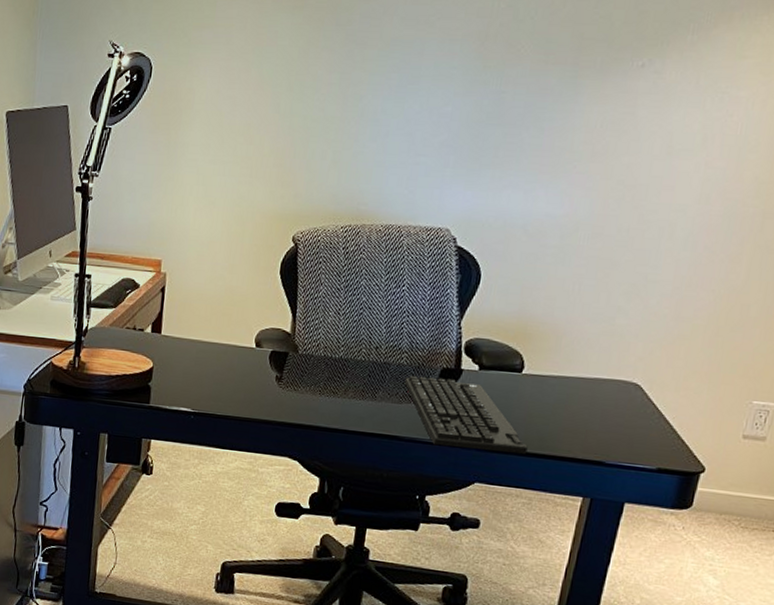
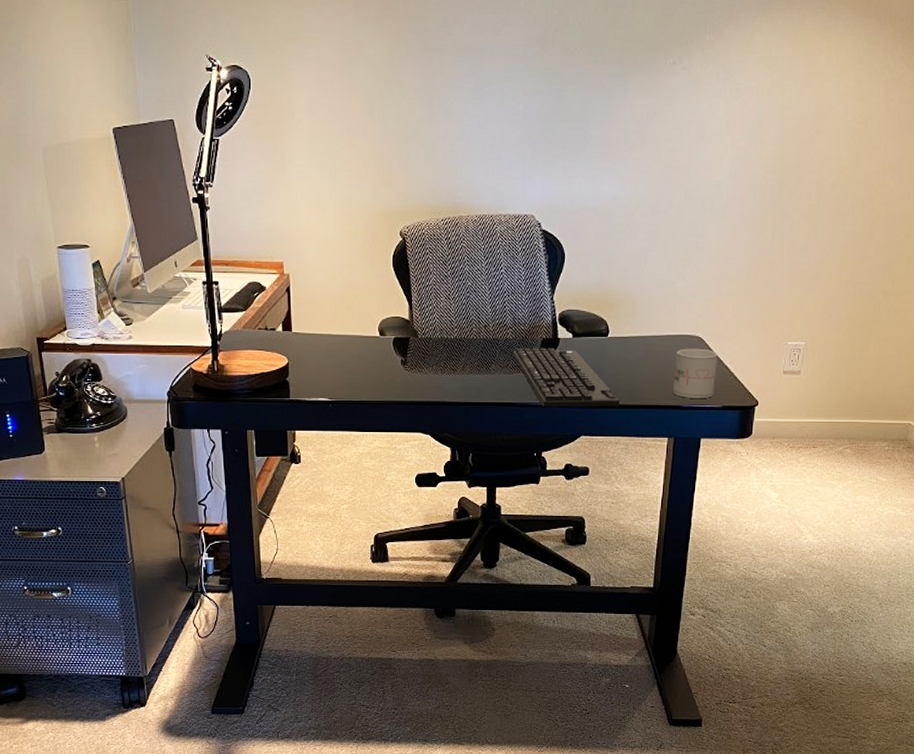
mug: none [596,395,659,457] -> present [673,348,718,398]

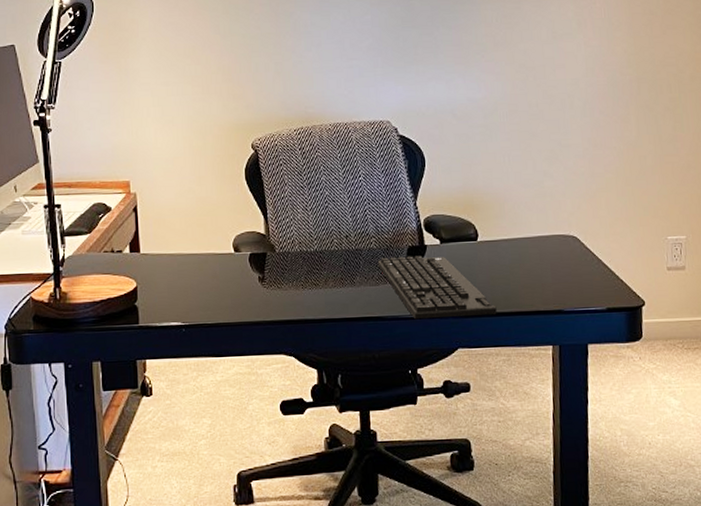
mug: present [673,348,718,398] -> none [551,248,597,302]

